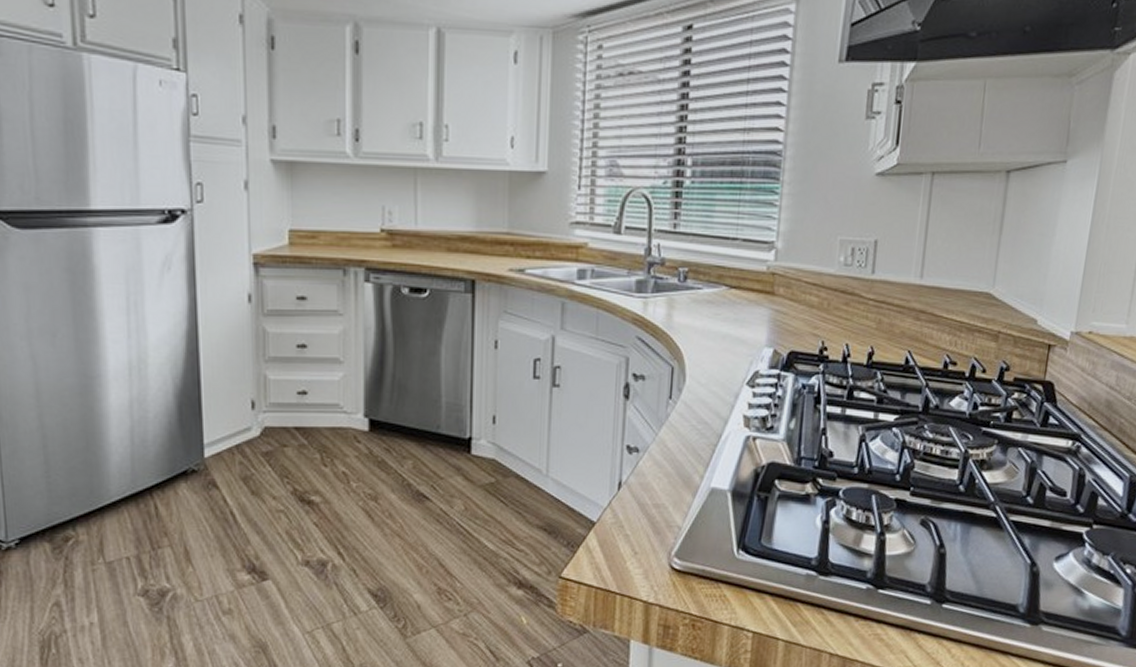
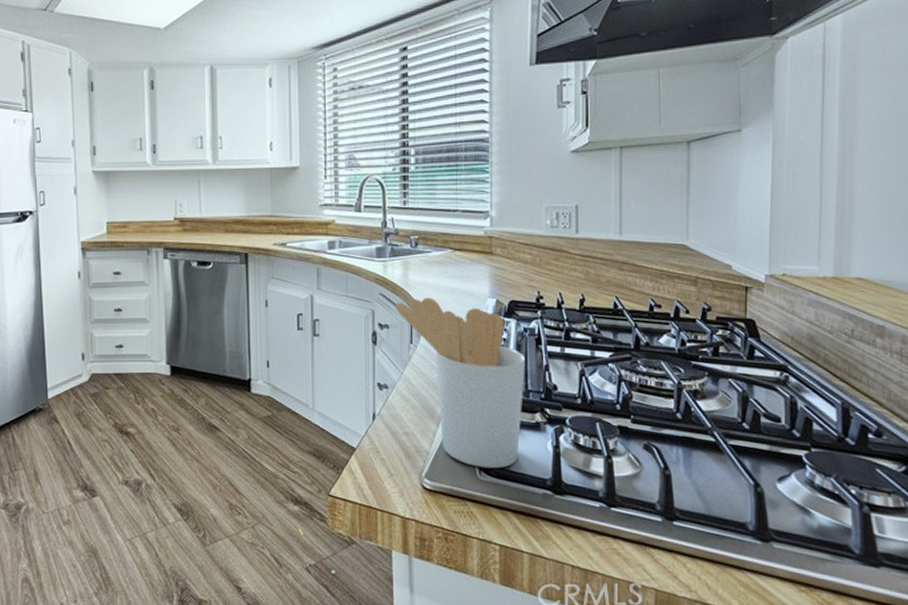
utensil holder: none [654,344,800,546] -> present [395,297,525,468]

